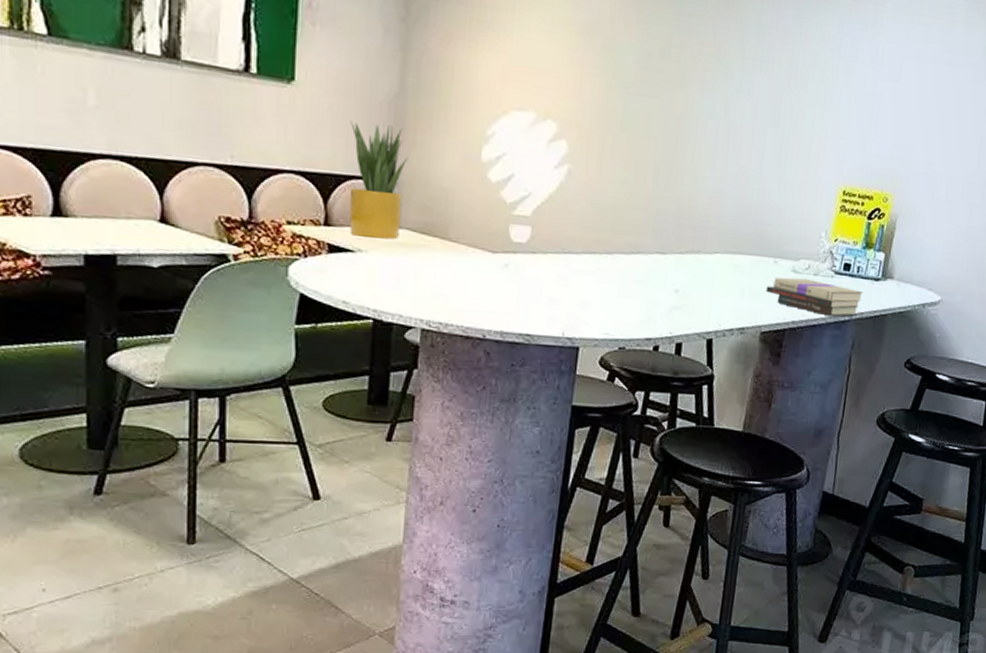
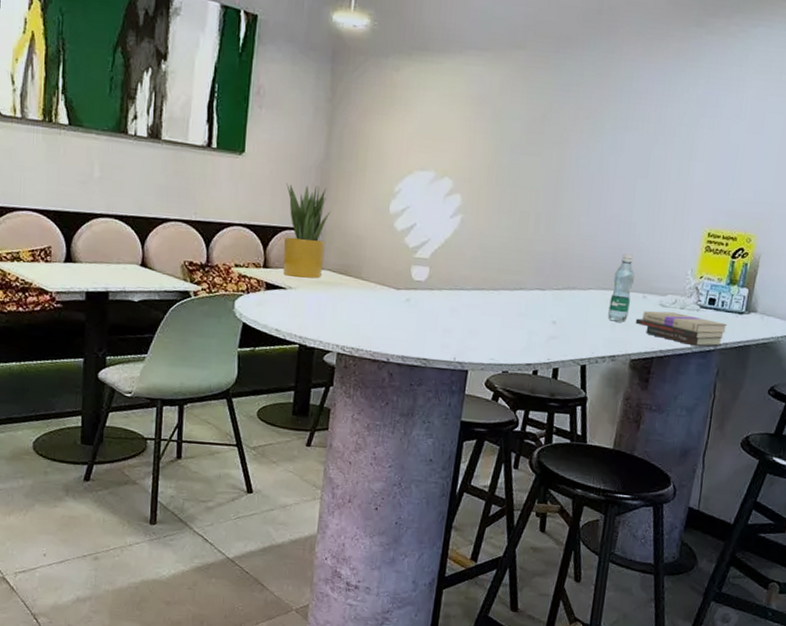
bottle: none [736,213,765,290] -> present [608,254,635,322]

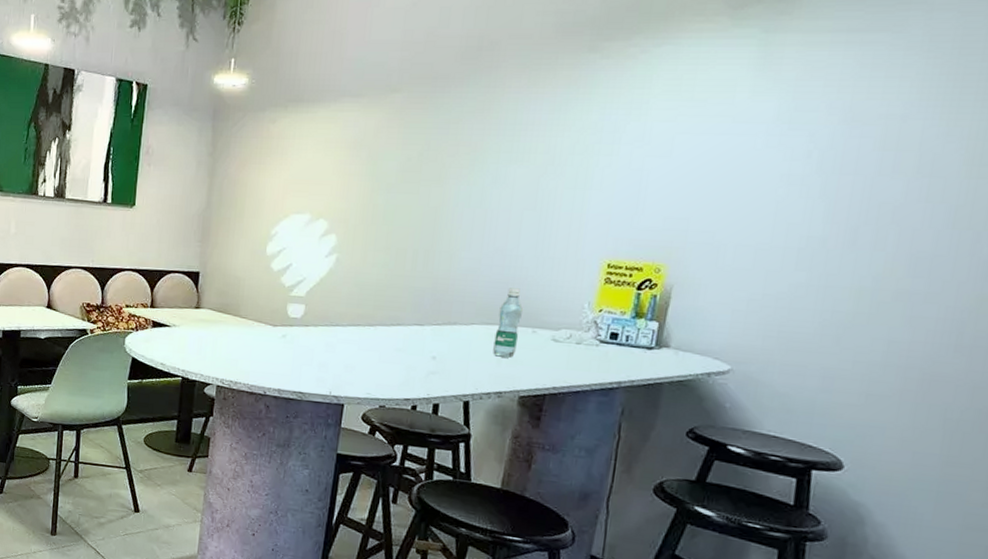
planter: present [282,183,331,279] -> none [167,231,211,317]
books: present [635,311,728,347] -> none [524,346,634,384]

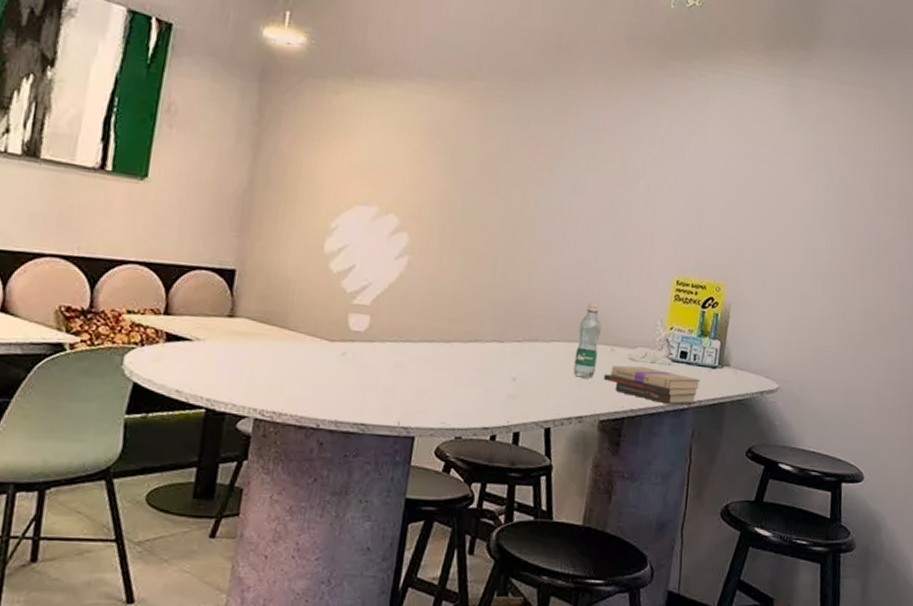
books: none [524,346,634,384] -> present [603,365,701,405]

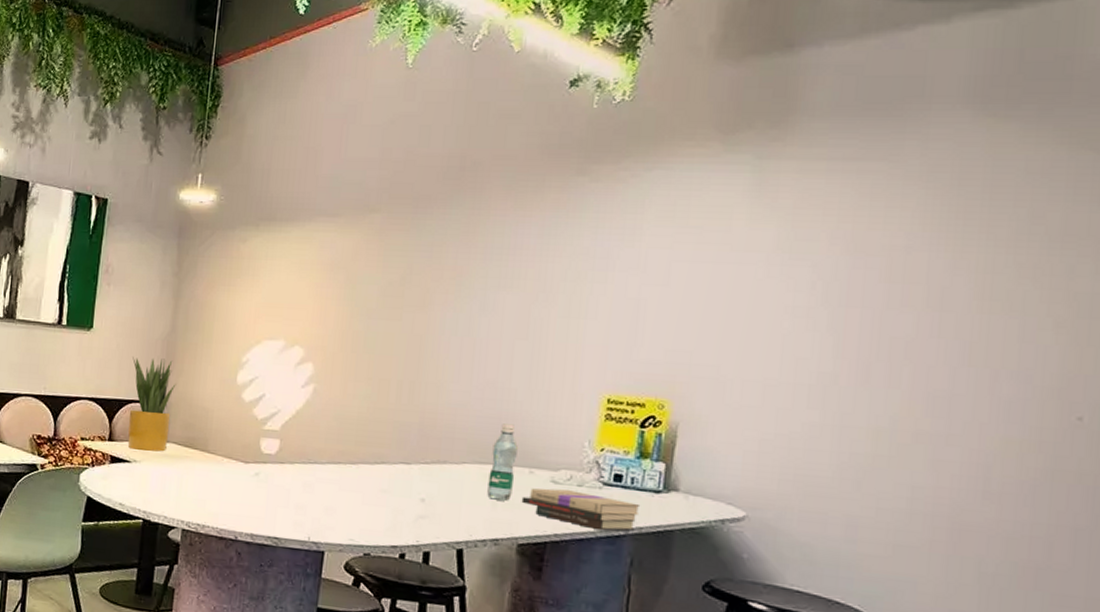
planter: none [188,214,252,329] -> present [127,356,176,452]

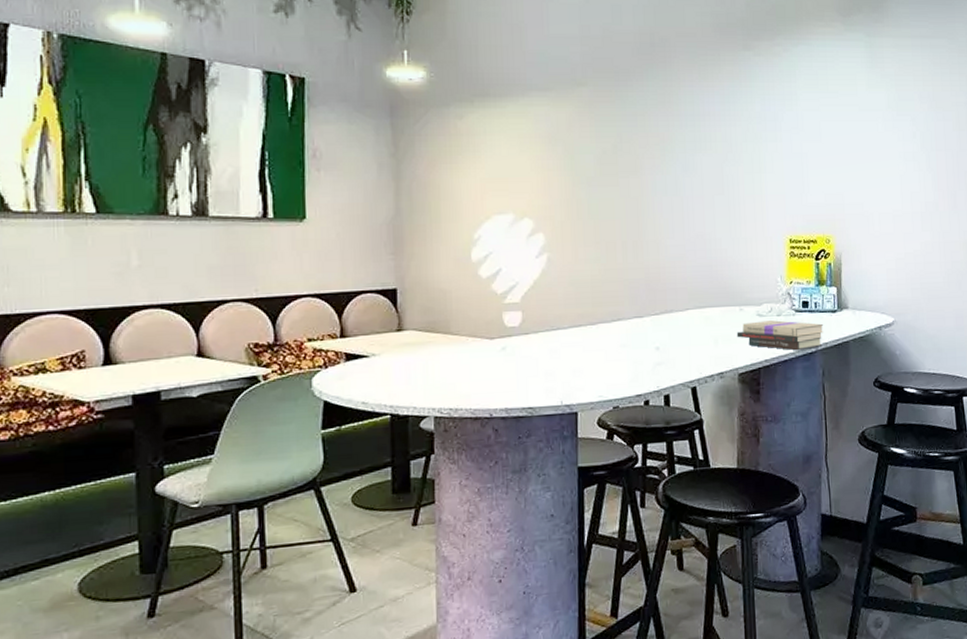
planter: present [127,356,176,452] -> none [356,243,408,344]
bottle: present [487,423,518,501] -> none [708,270,729,338]

